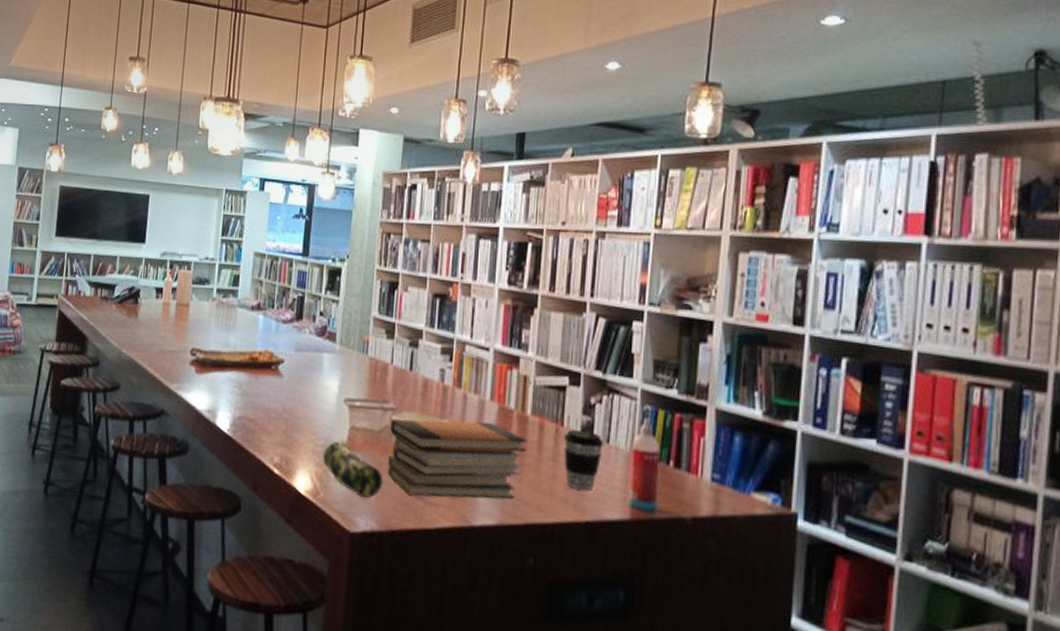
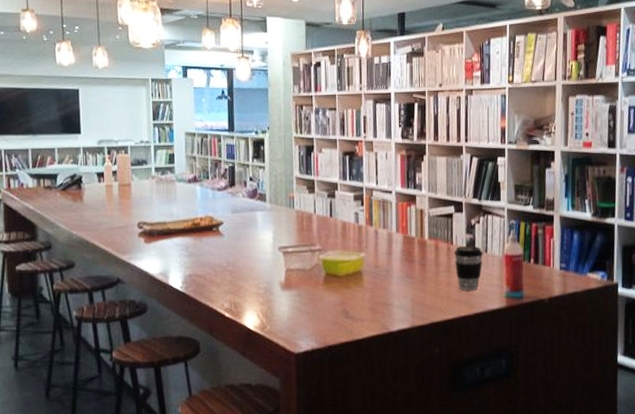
pencil case: present [322,441,383,498] -> none [265,283,318,324]
book stack: present [387,419,528,499] -> none [319,249,427,316]

